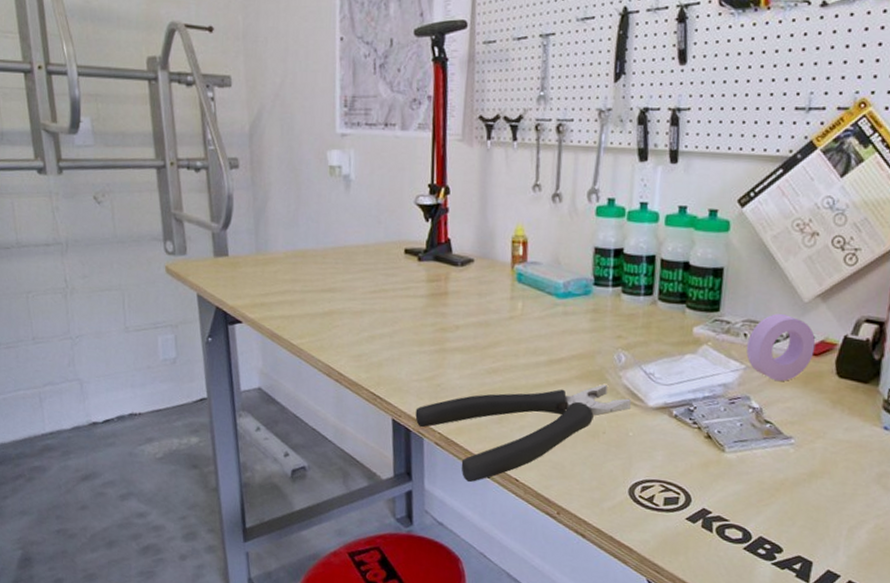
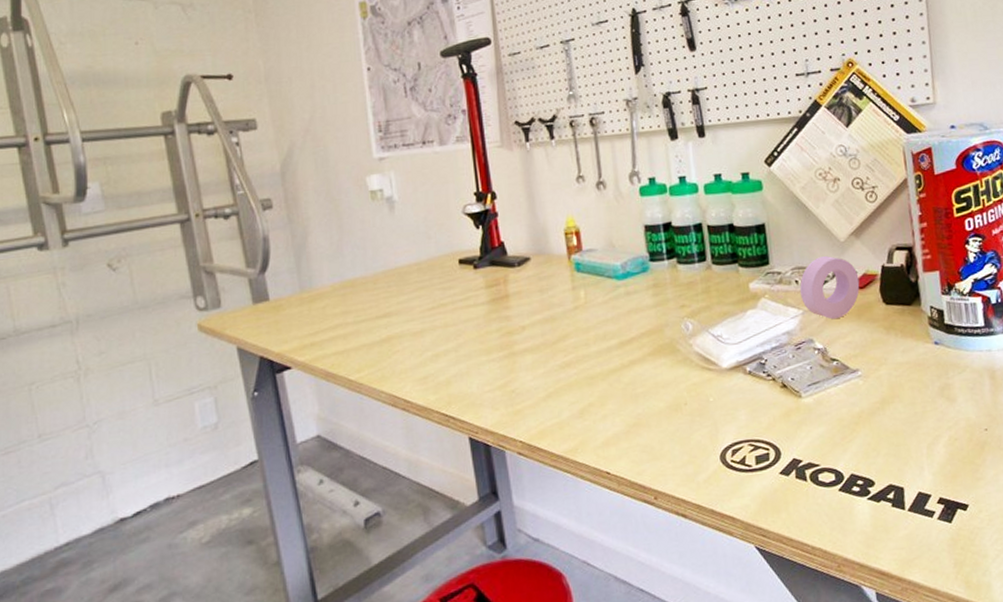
pliers: present [415,384,632,483] -> none [492,355,707,488]

